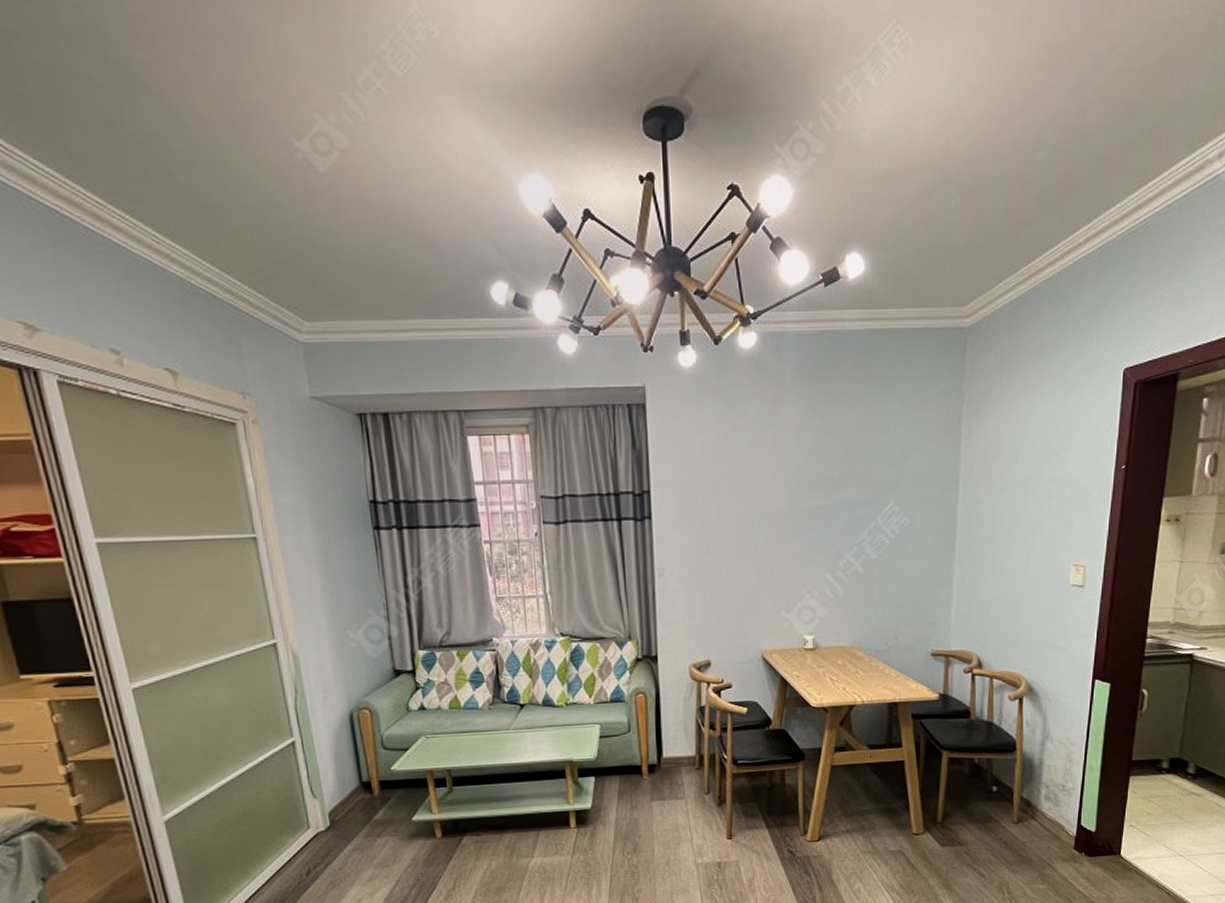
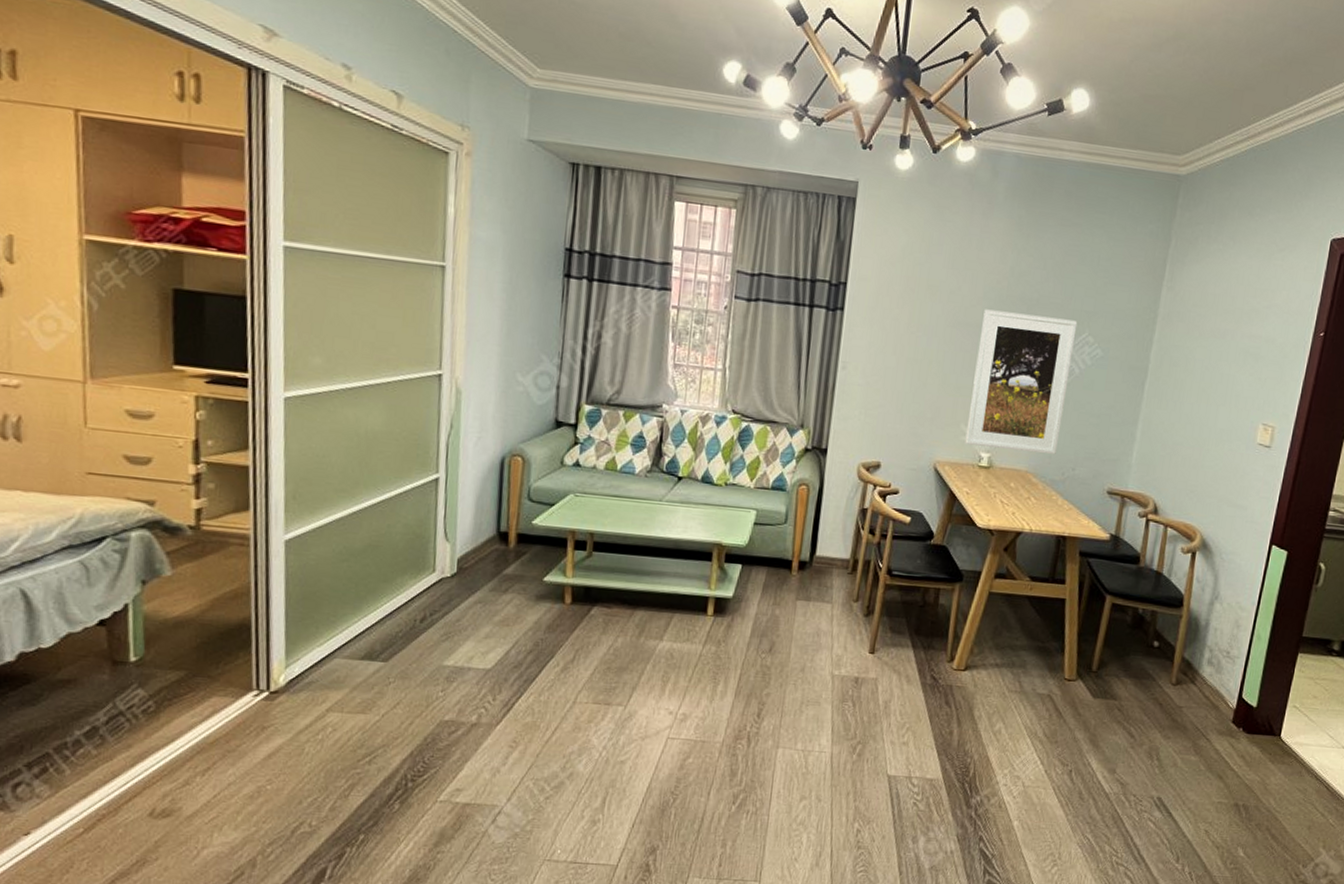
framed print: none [788,492,882,630] -> present [965,309,1078,455]

